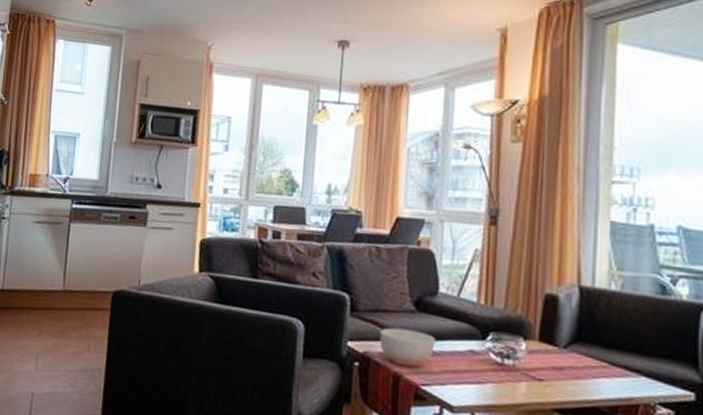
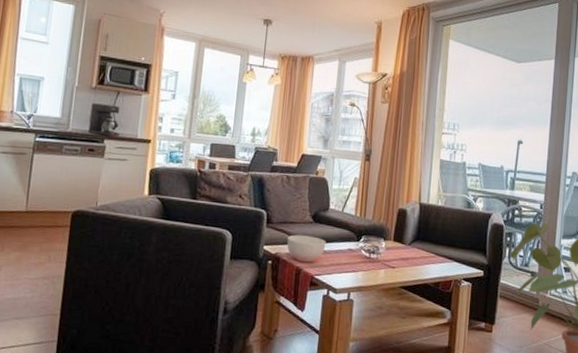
coffee maker: none [128,161,164,200] -> present [88,103,120,136]

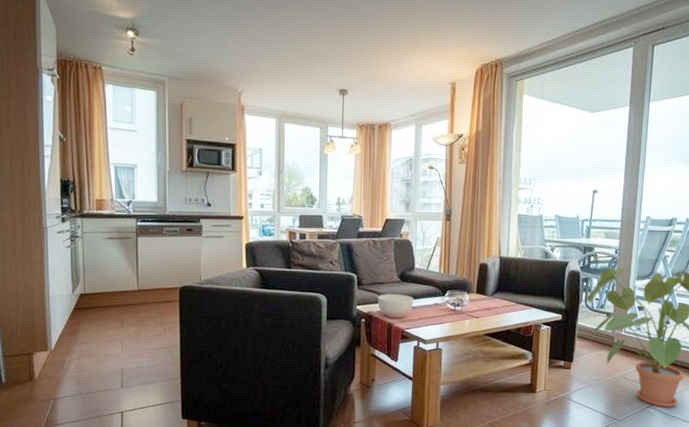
coffee maker: present [88,103,120,136] -> none [184,185,214,216]

